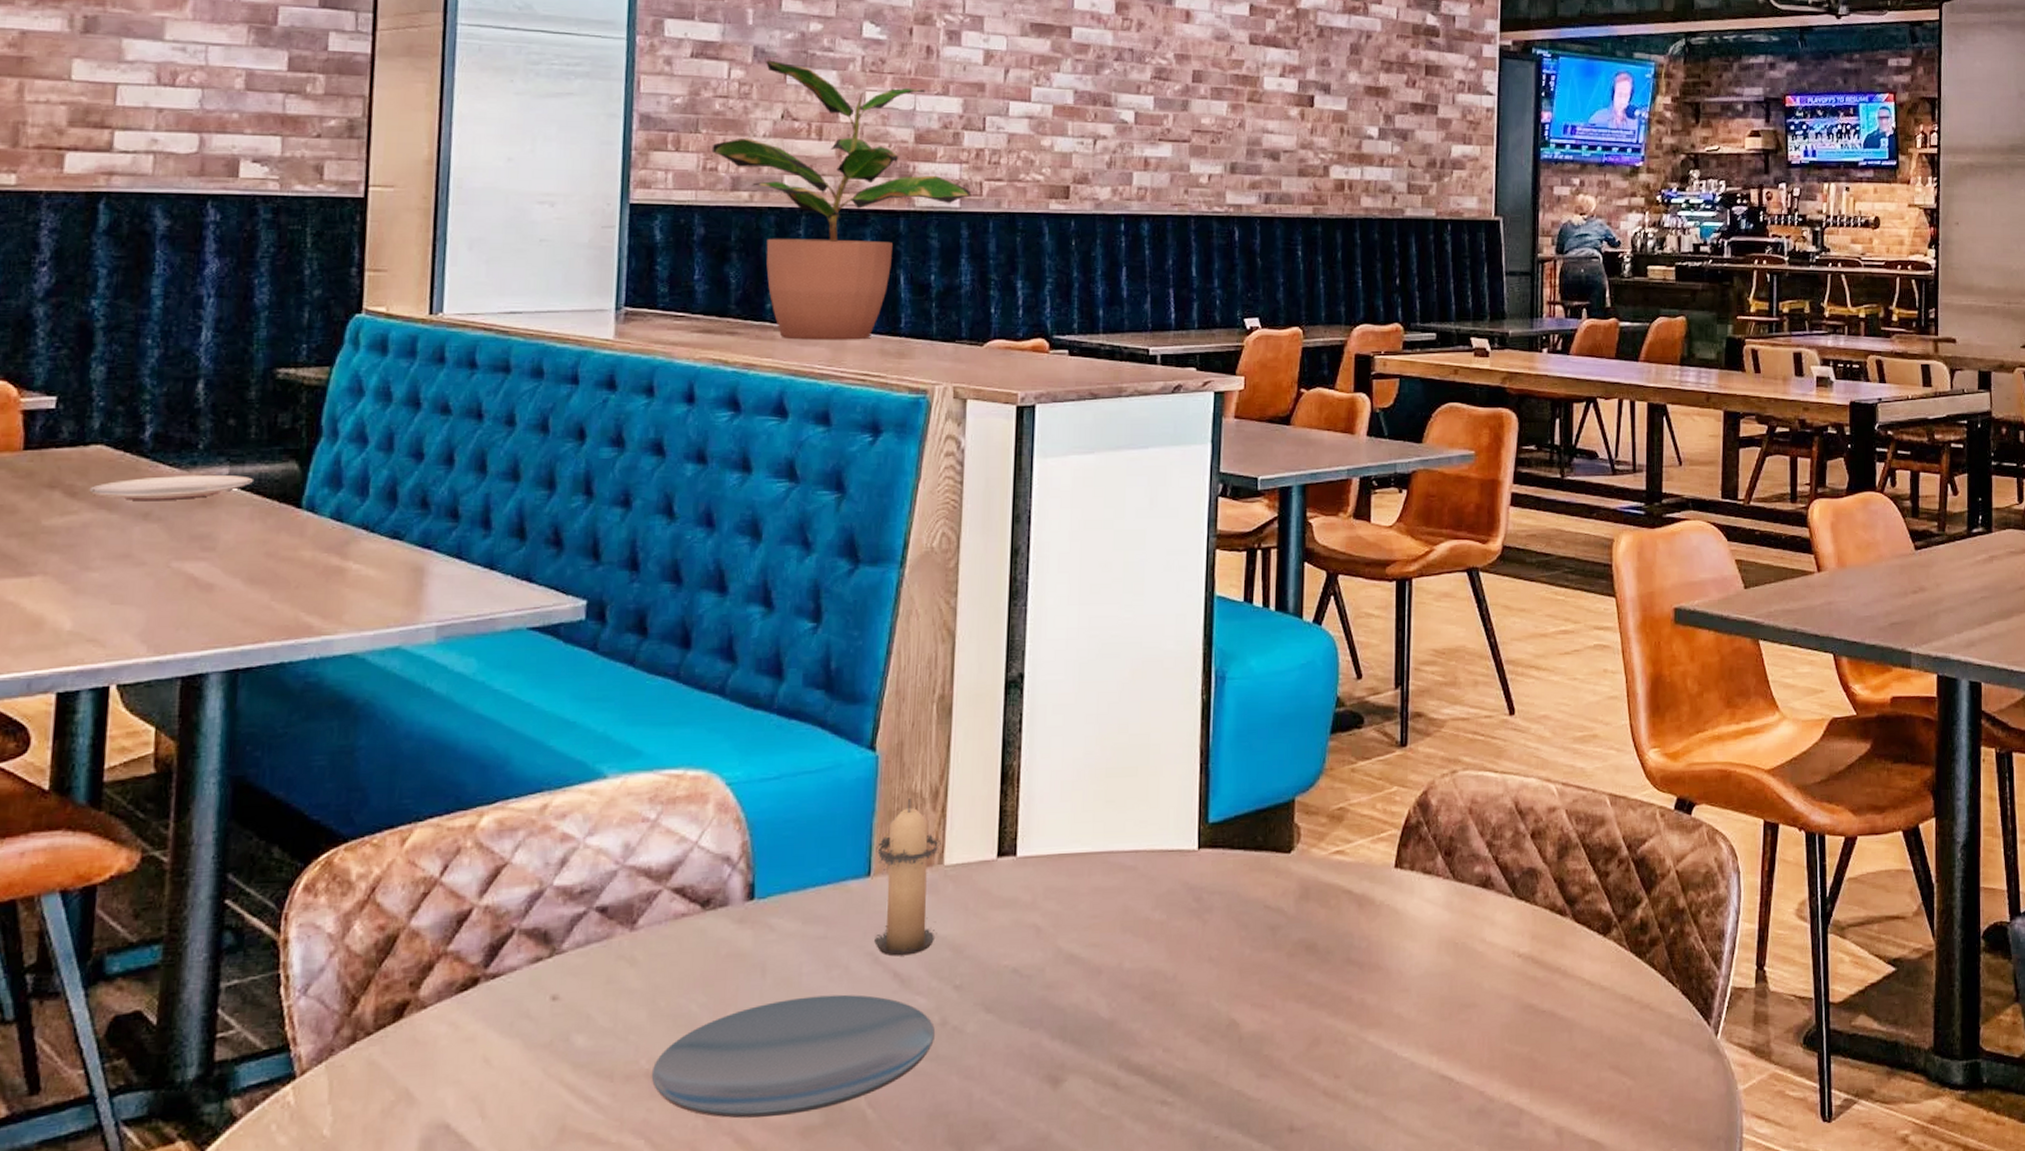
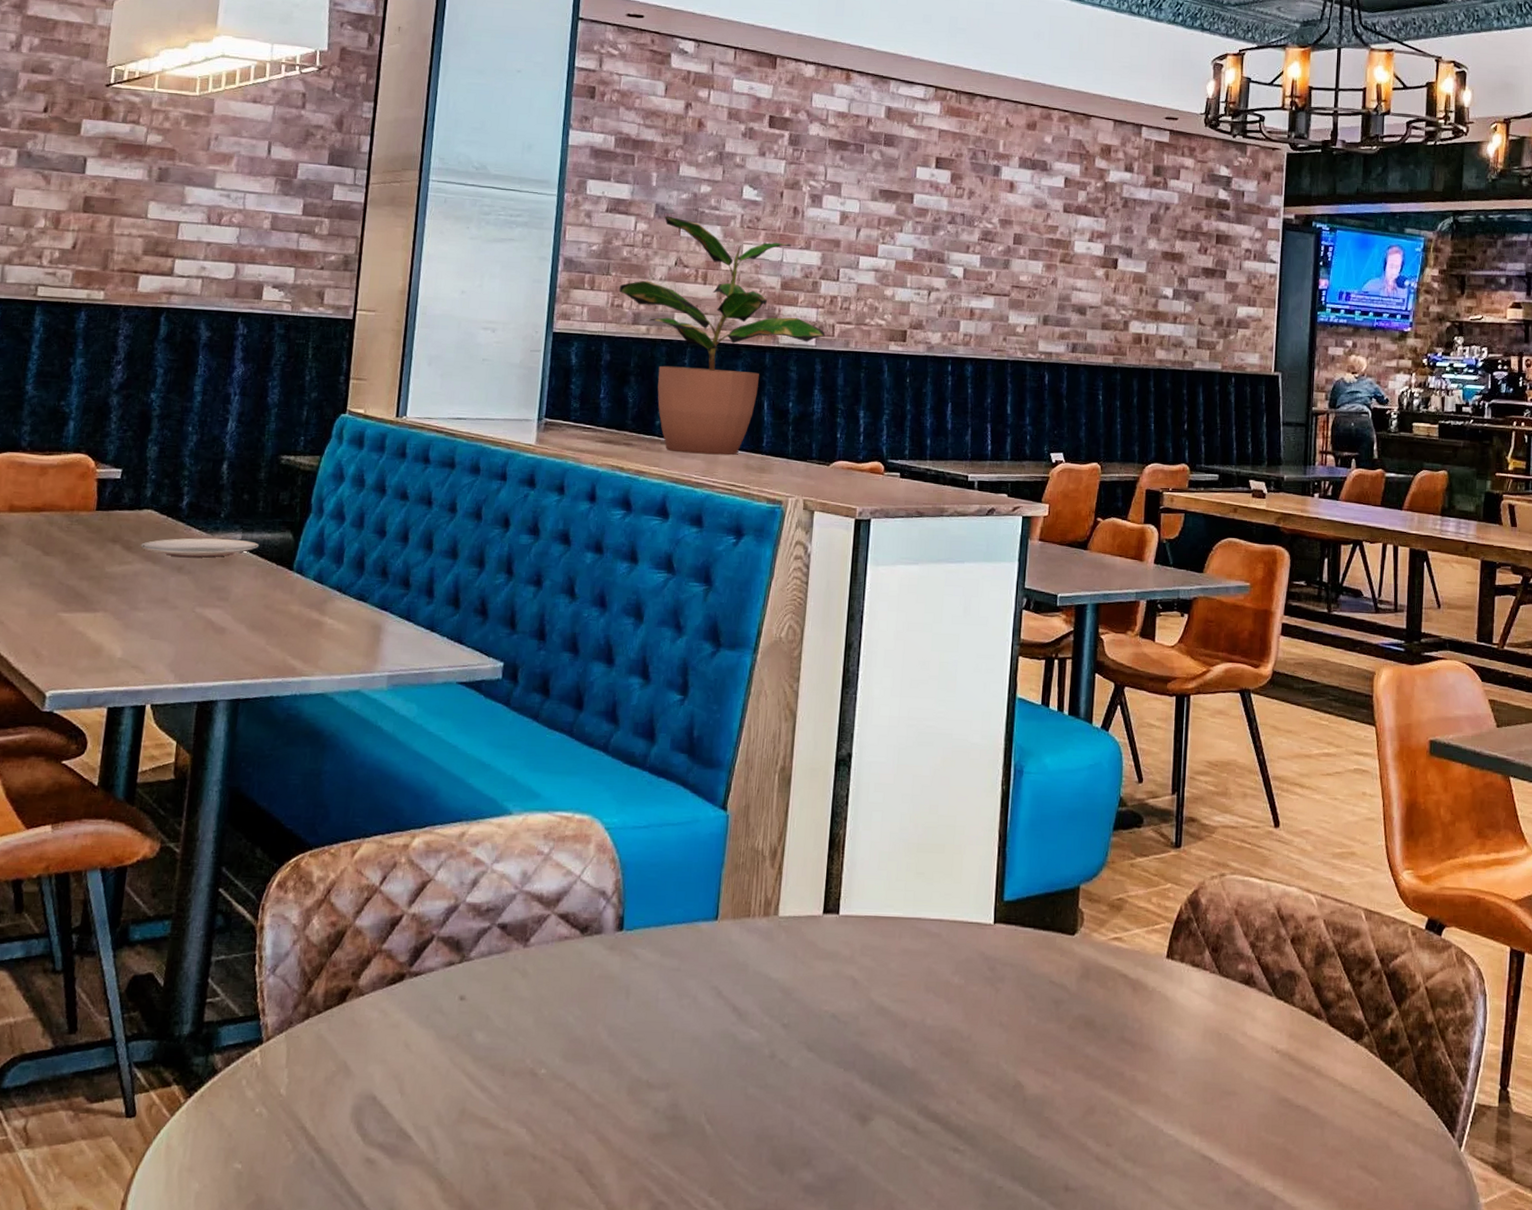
plate: present [651,994,935,1119] -> none [534,1020,765,1122]
candle: present [874,798,941,957] -> none [718,855,777,993]

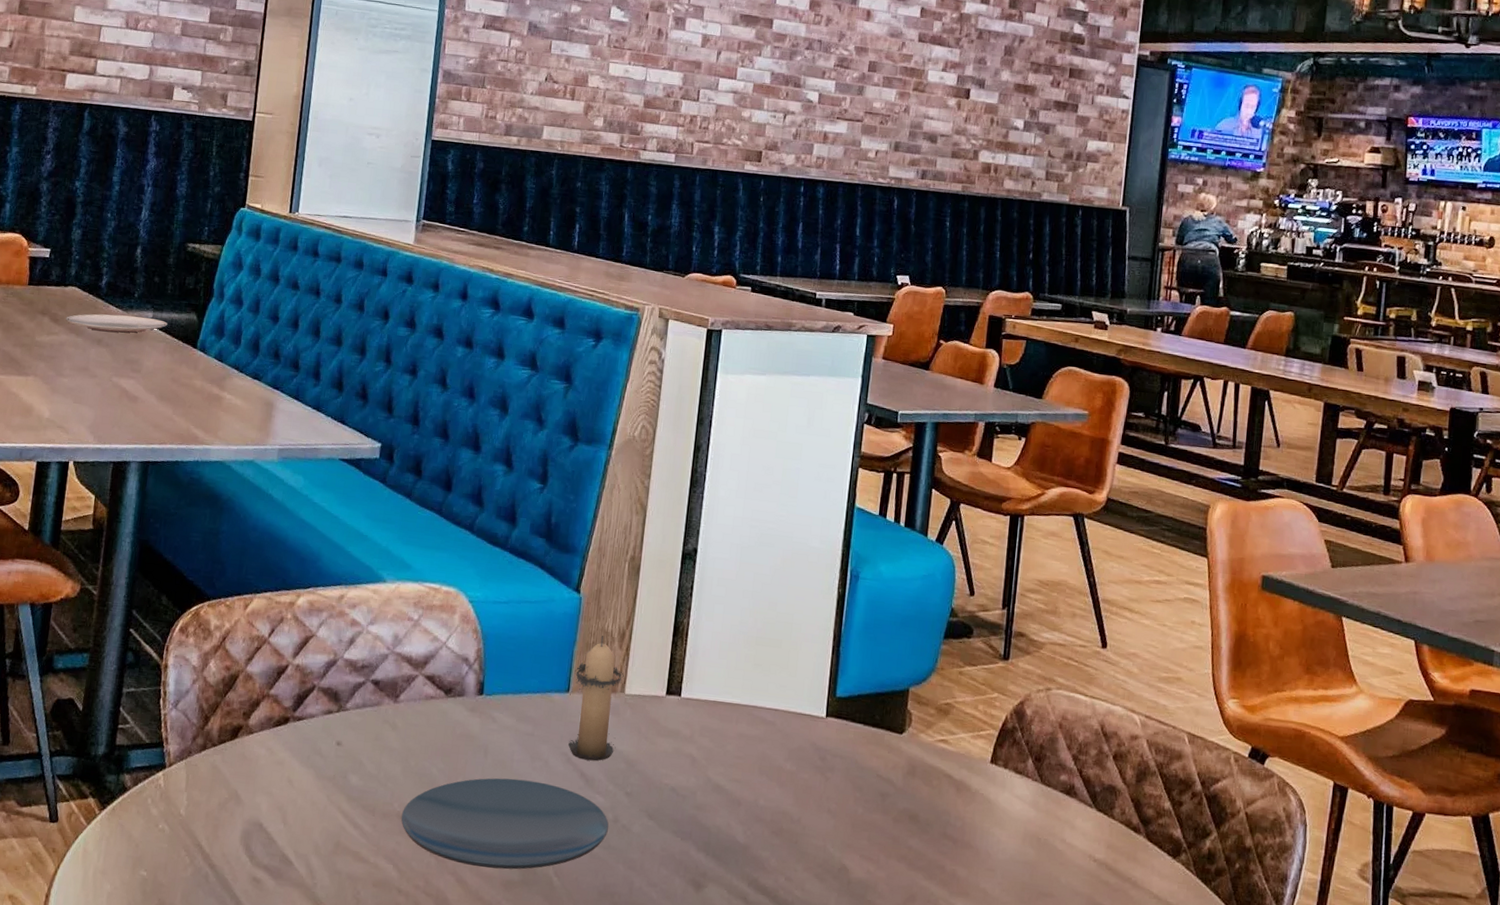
plate: none [534,1020,765,1122] -> present [401,778,609,870]
potted plant: present [619,215,825,456] -> none [493,33,685,263]
candle: none [718,855,777,993] -> present [568,636,624,761]

